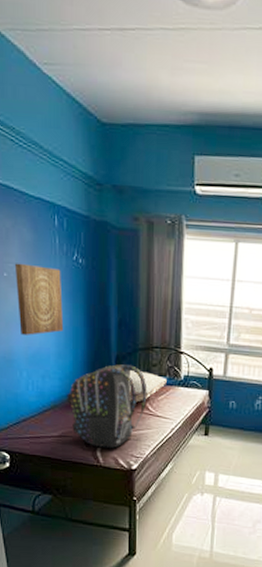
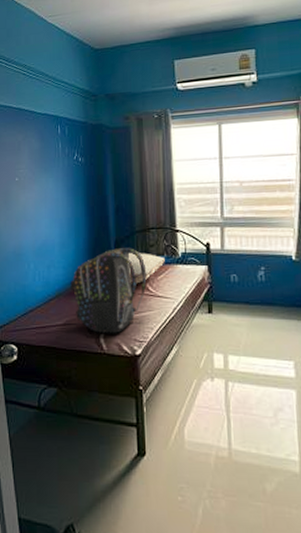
wall art: present [15,263,64,335] -> none [25,168,67,230]

